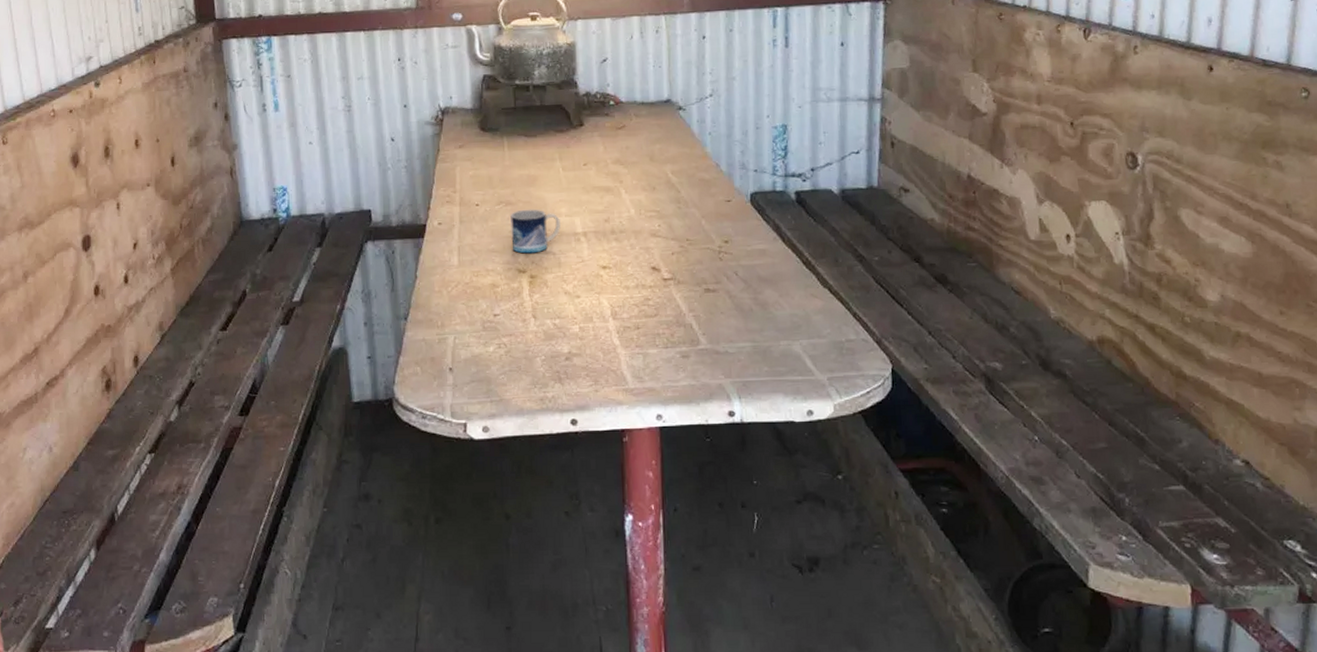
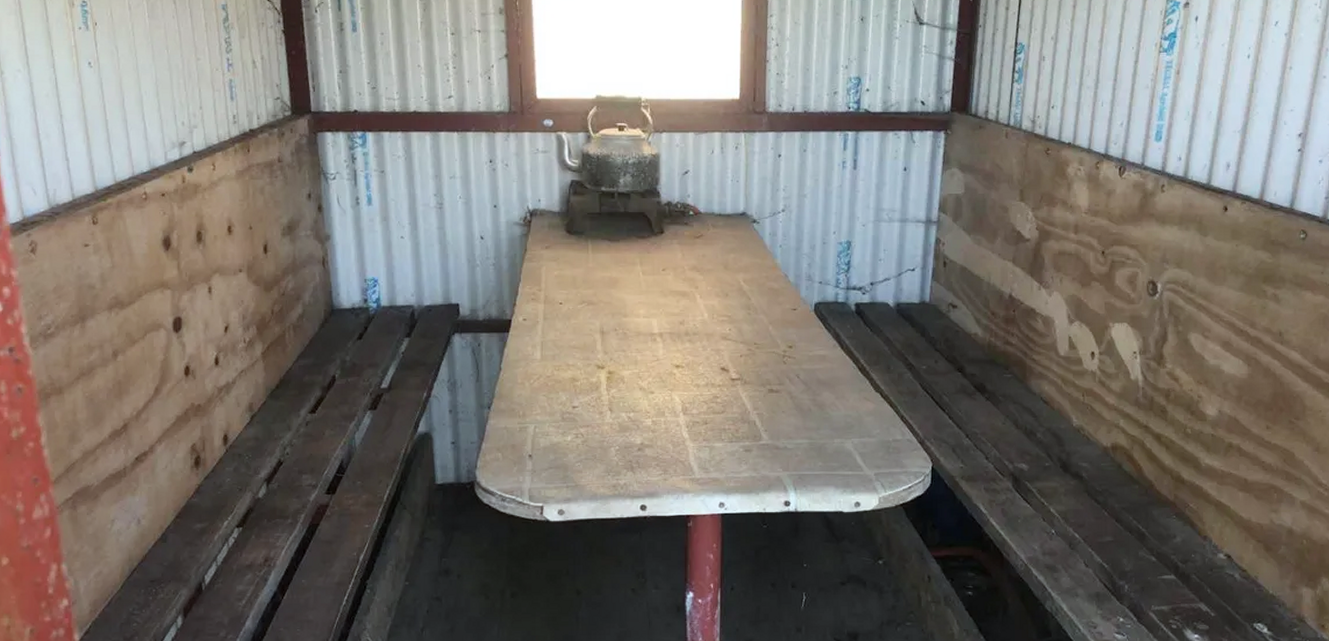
mug: present [510,209,560,254] -> none [592,309,638,351]

